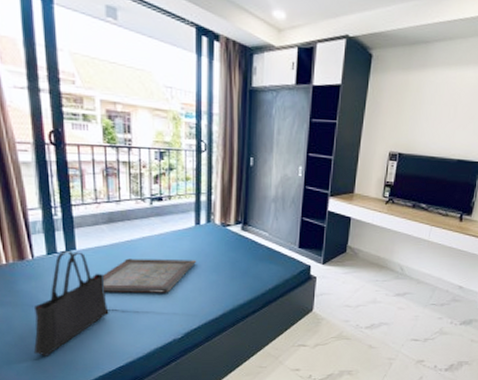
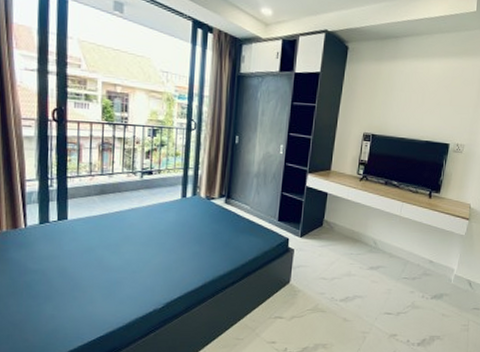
tote bag: present [33,251,109,356] -> none [16,221,94,325]
serving tray: present [103,258,197,293] -> none [90,229,182,263]

